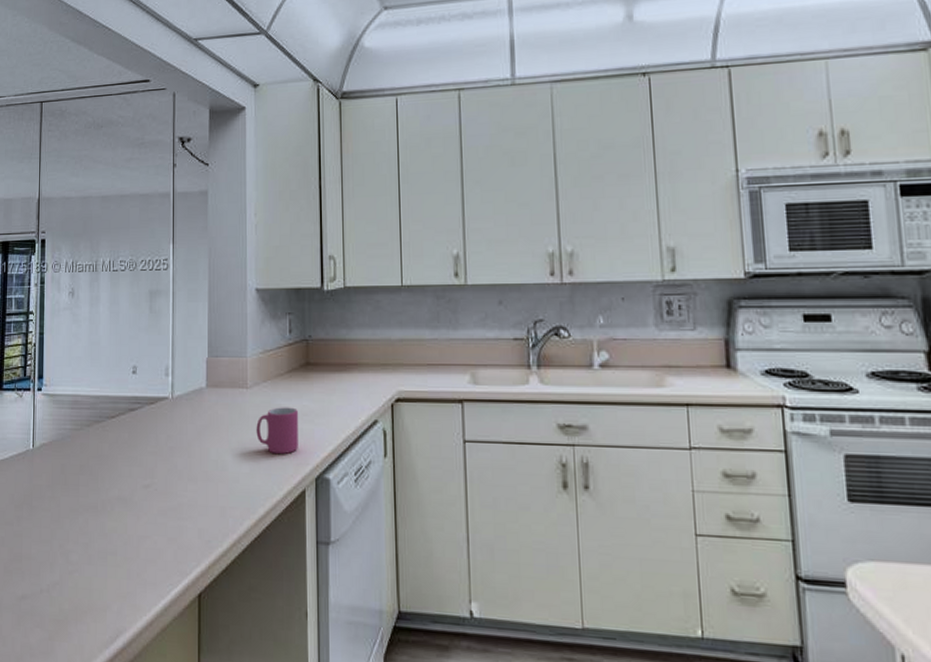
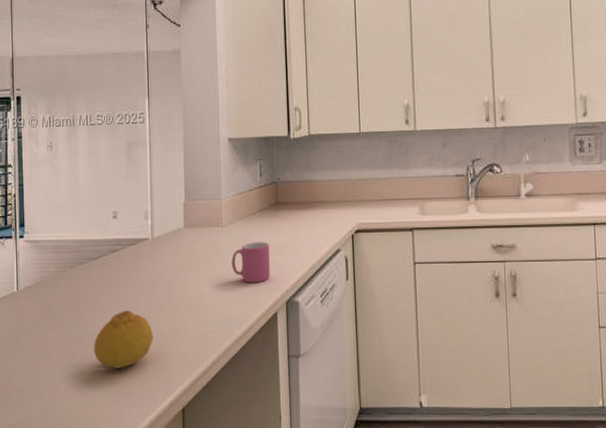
fruit: none [108,476,170,542] -> present [94,309,153,368]

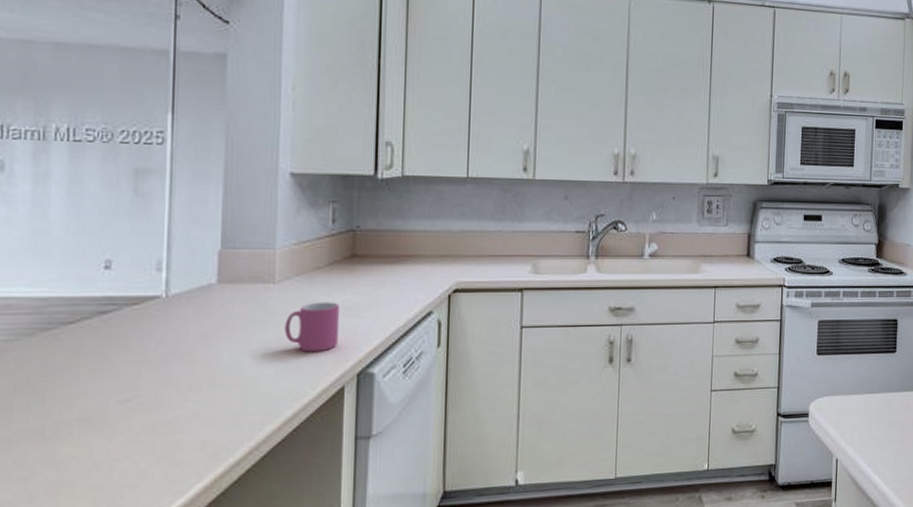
fruit: present [94,309,153,368] -> none [61,389,160,468]

